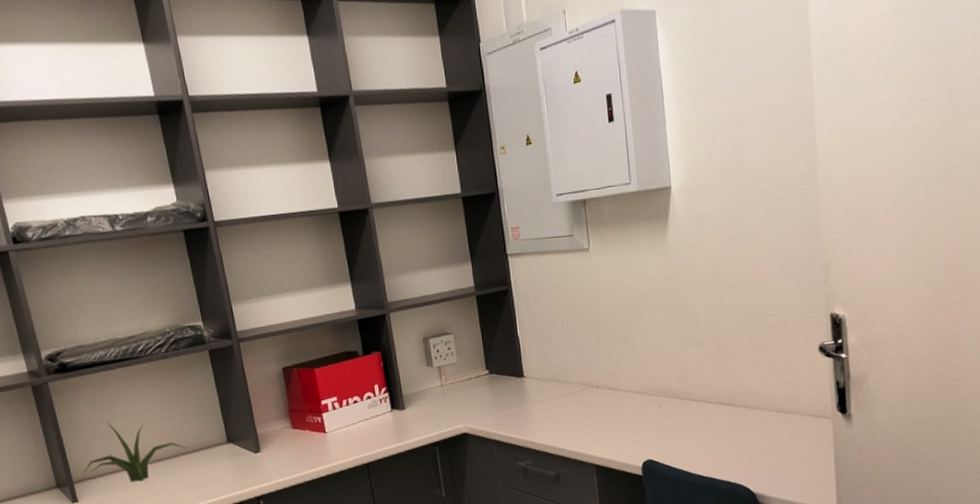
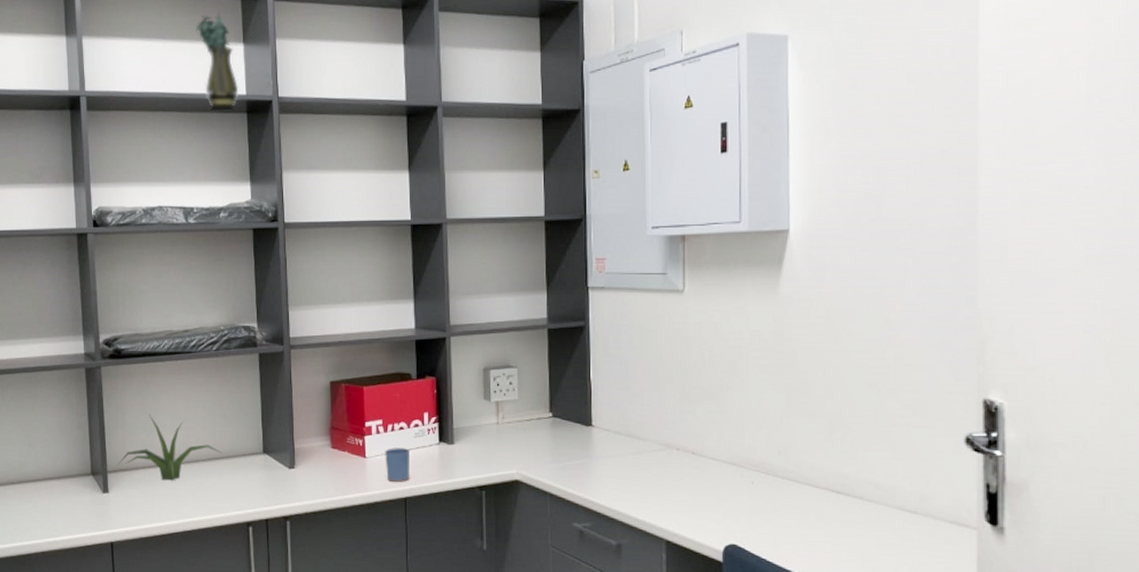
vase: none [89,11,146,113] -> present [195,13,239,110]
mug: none [343,419,369,451] -> present [385,448,409,482]

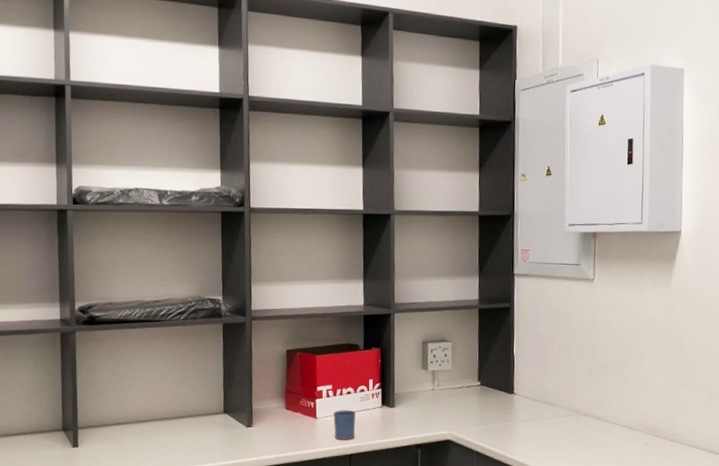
plant: present [118,414,222,481] -> none [89,376,186,437]
vase: present [195,13,239,110] -> none [175,18,213,105]

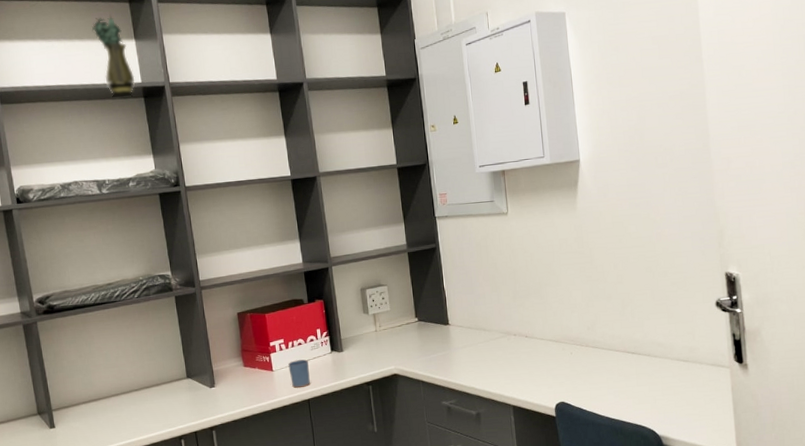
vase: none [175,18,213,105] -> present [91,15,135,96]

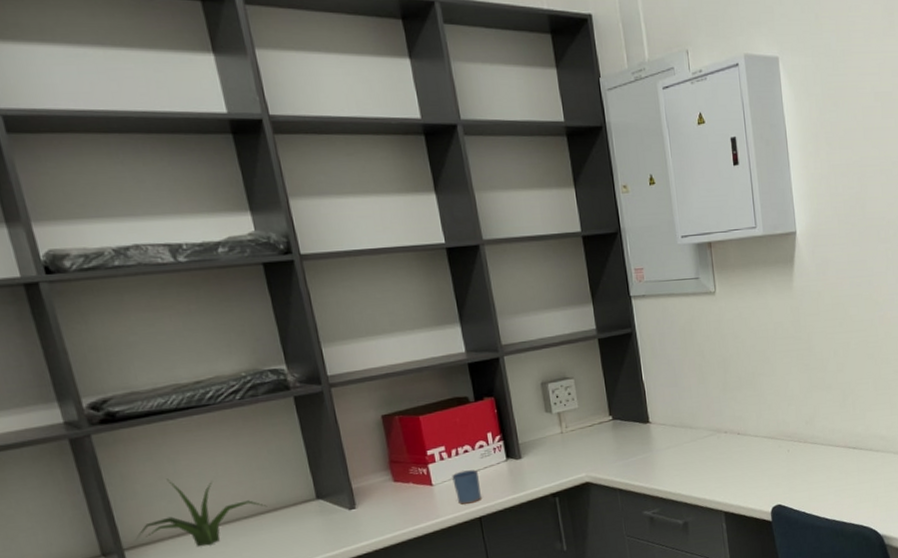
plant: none [61,357,152,411] -> present [136,478,267,547]
vase: present [91,15,135,96] -> none [145,16,217,131]

